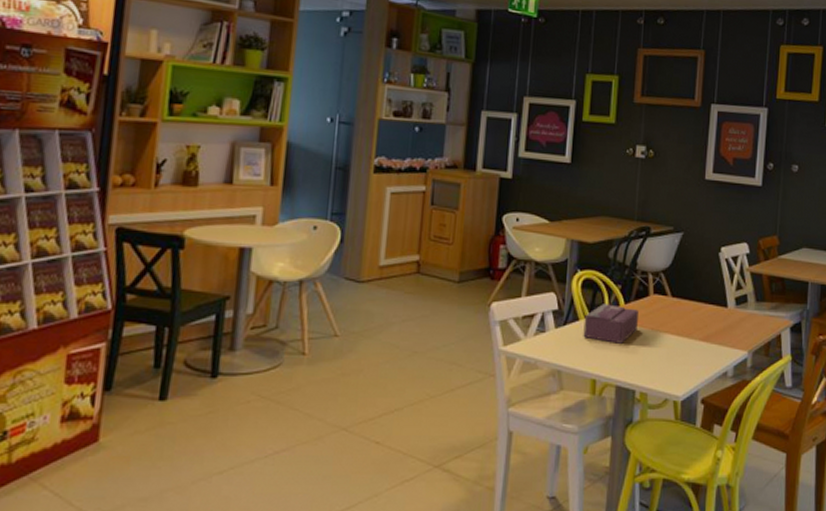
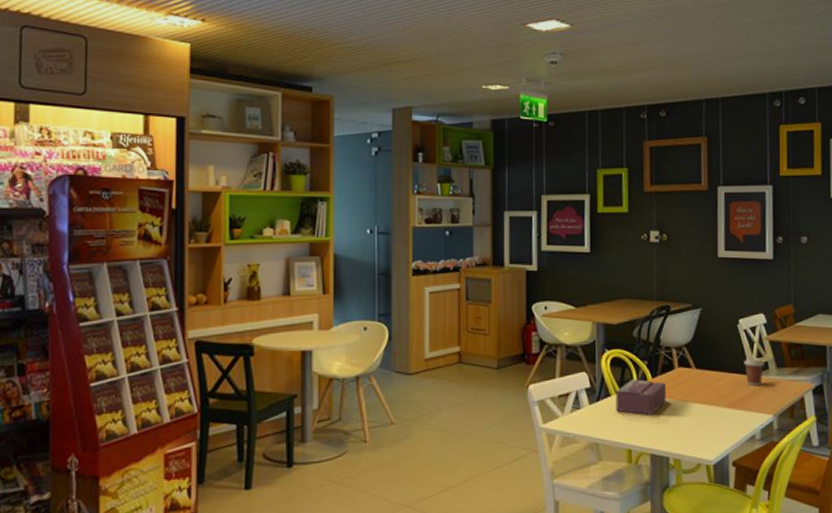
coffee cup: none [722,288,743,319] -> present [744,357,764,385]

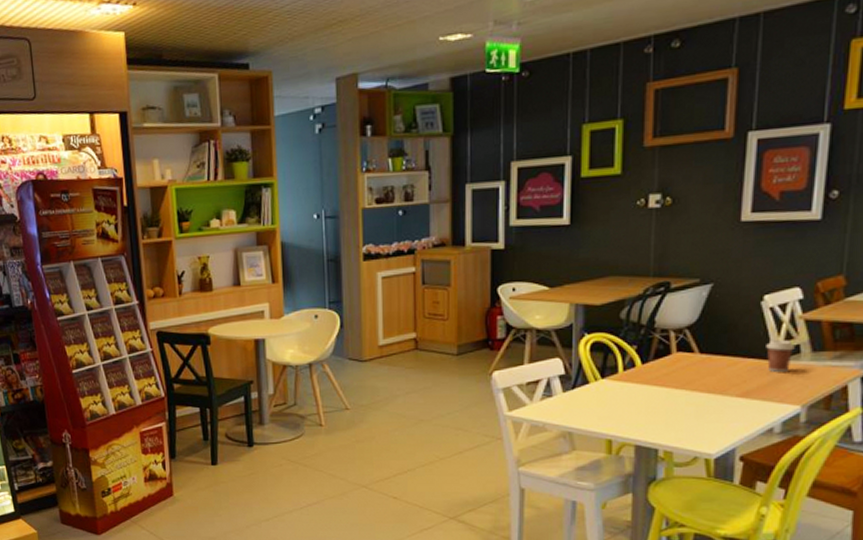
tissue box: present [615,379,666,415] -> none [595,365,659,404]

